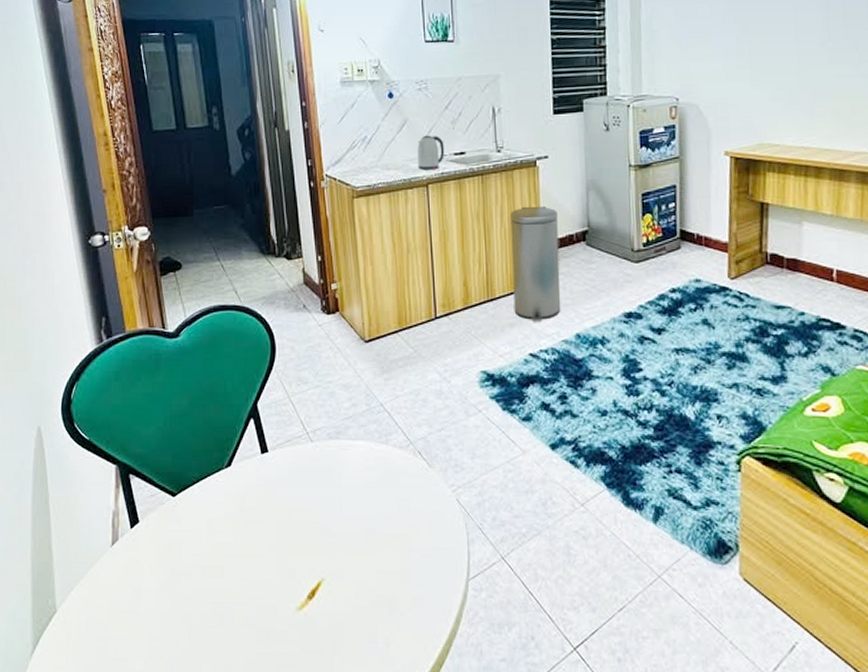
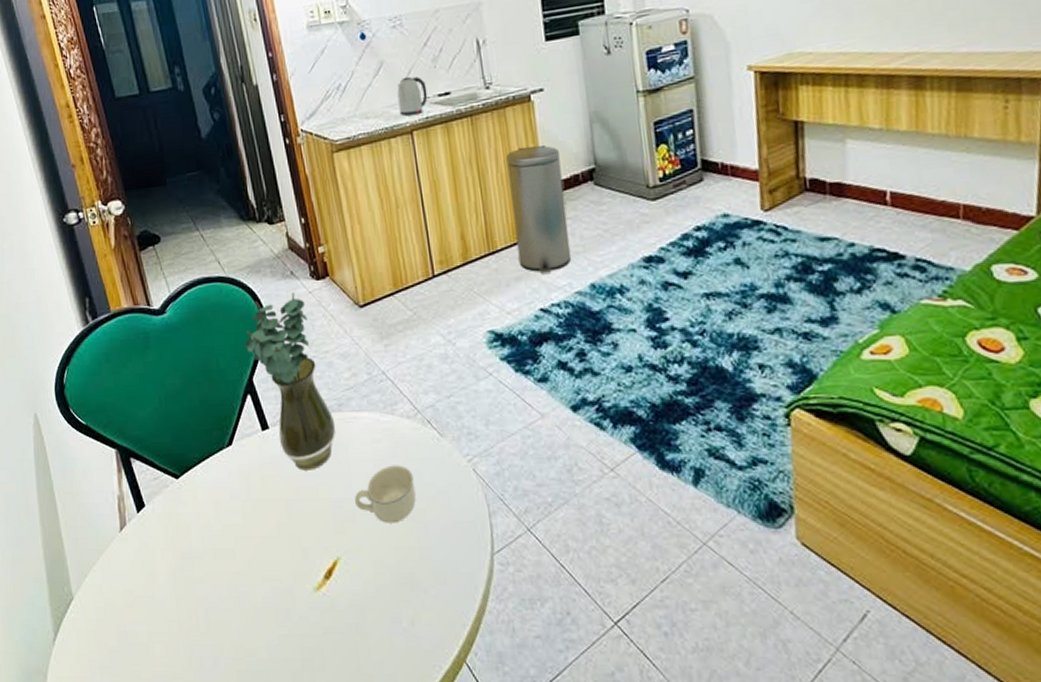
vase: none [252,325,332,494] -> present [244,293,336,471]
cup: none [344,492,401,548] -> present [355,465,416,523]

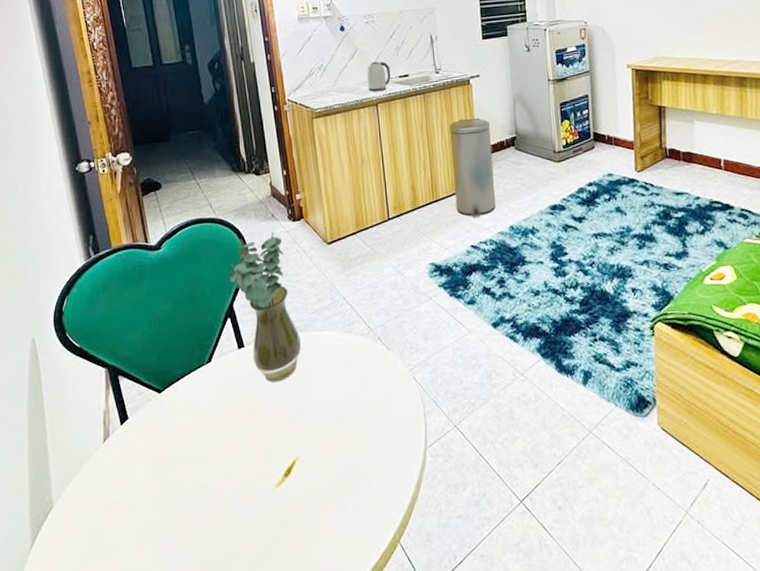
cup: present [355,465,416,523] -> none [314,375,365,426]

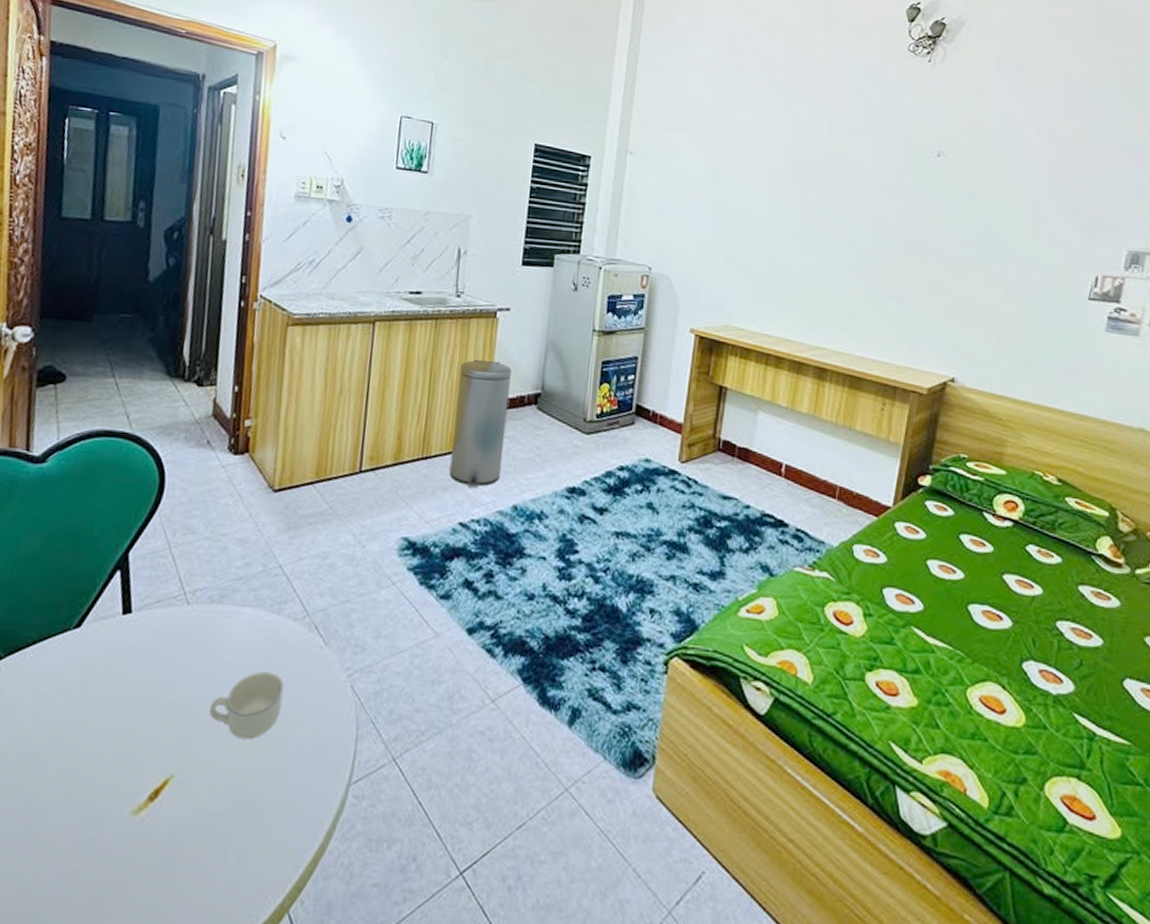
vase: present [228,232,302,383] -> none [129,464,214,668]
cup: none [314,375,365,426] -> present [209,671,284,740]
kettle: present [367,61,391,92] -> none [367,267,400,307]

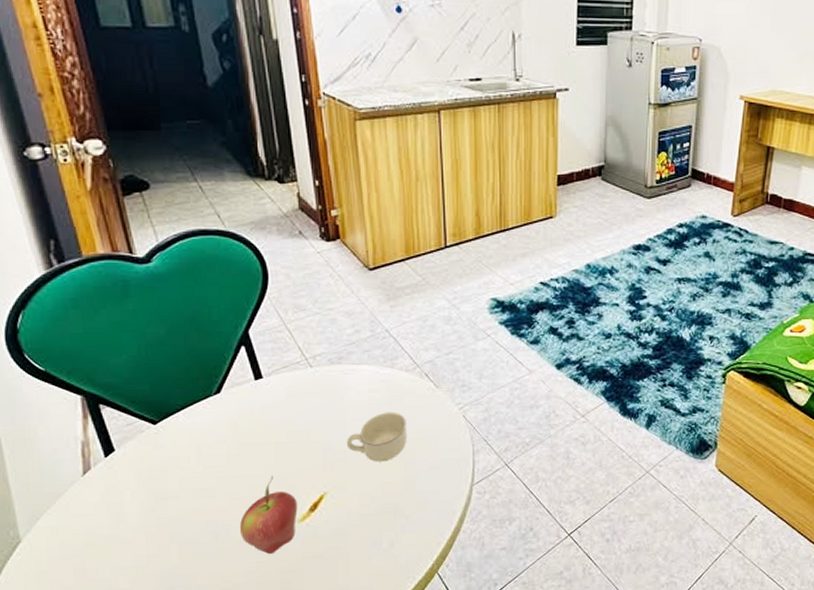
fruit: none [59,745,137,858] -> present [239,476,298,554]
pedal bin: present [449,359,511,488] -> none [527,138,575,252]

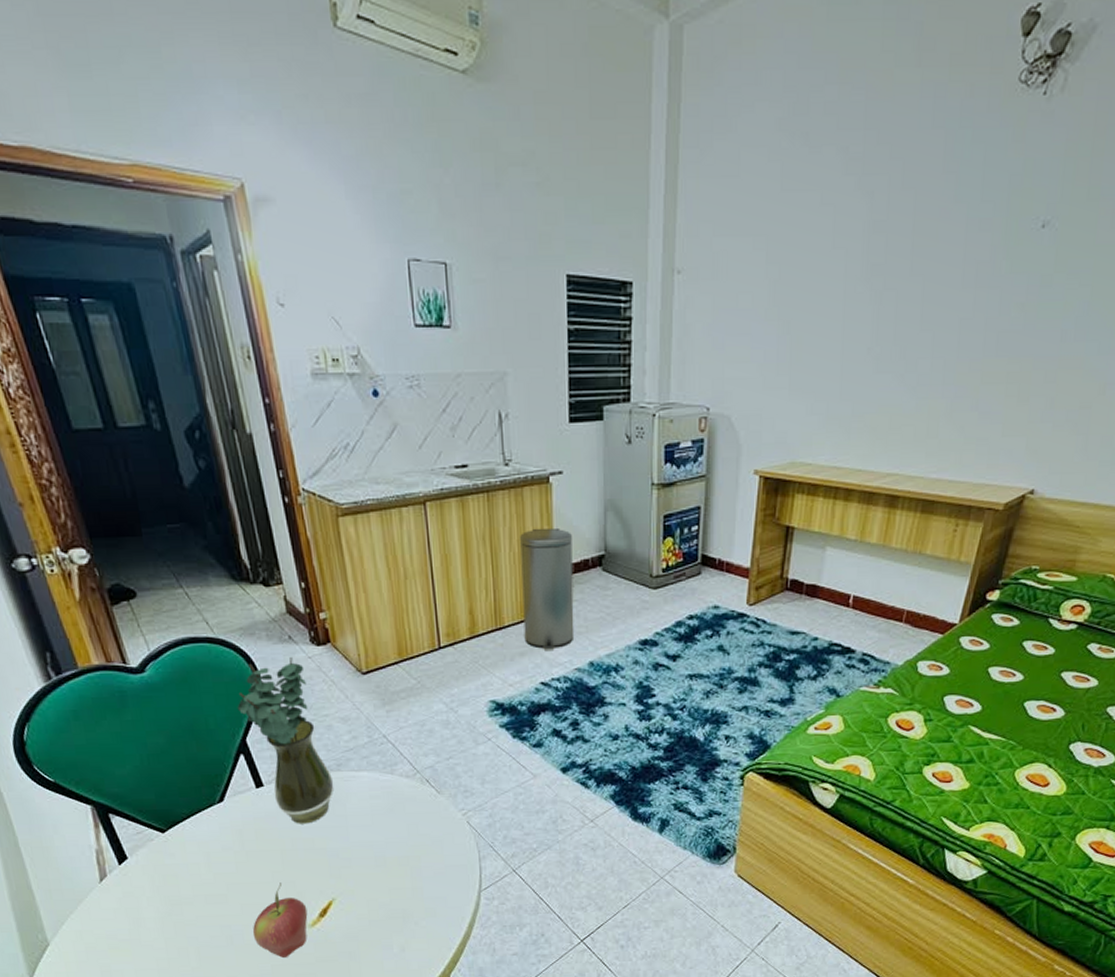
vase: none [242,252,334,417] -> present [237,657,334,824]
cup: present [347,412,407,462] -> none [351,818,412,869]
pedal bin: none [527,138,575,252] -> present [520,527,575,650]

